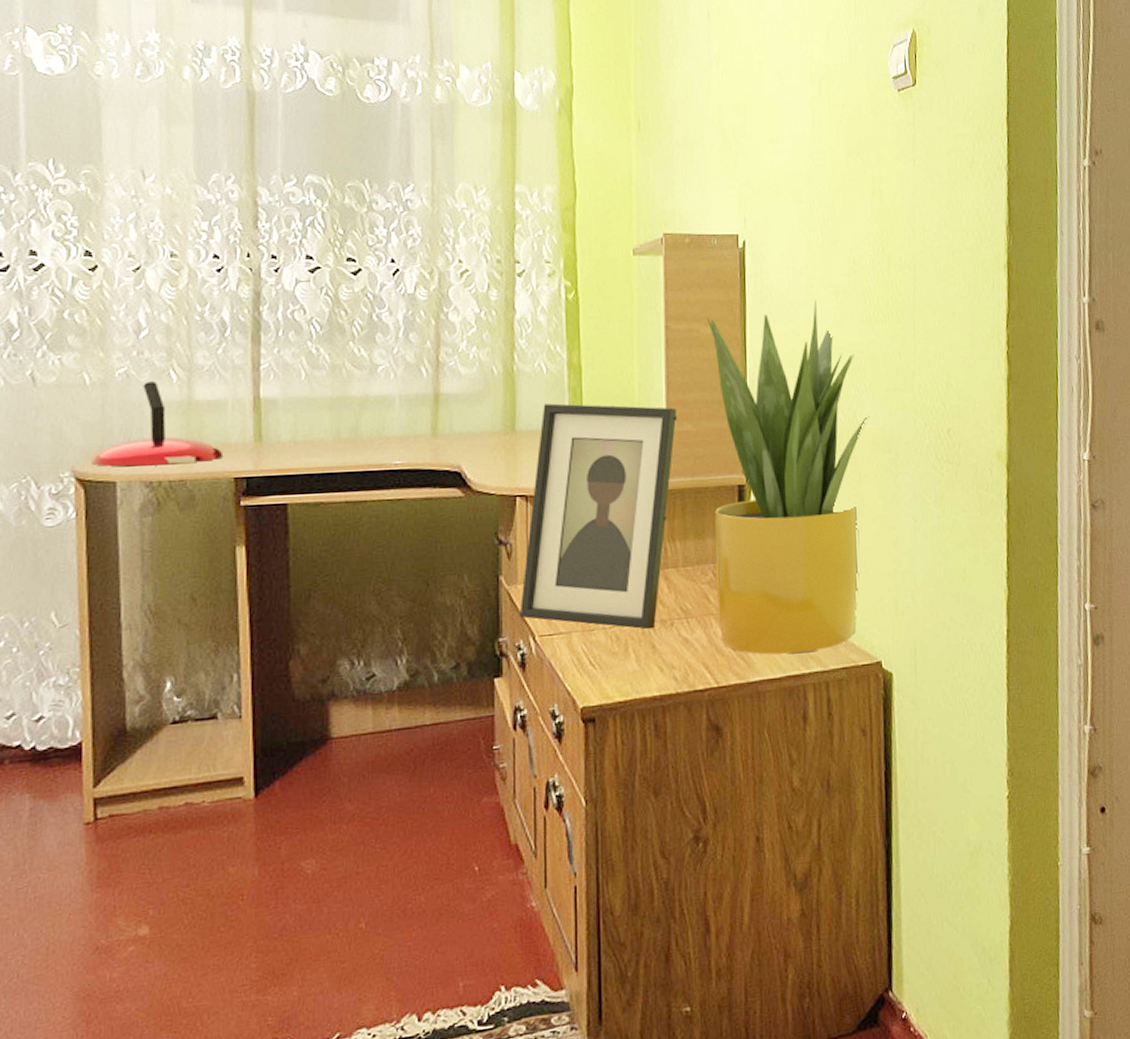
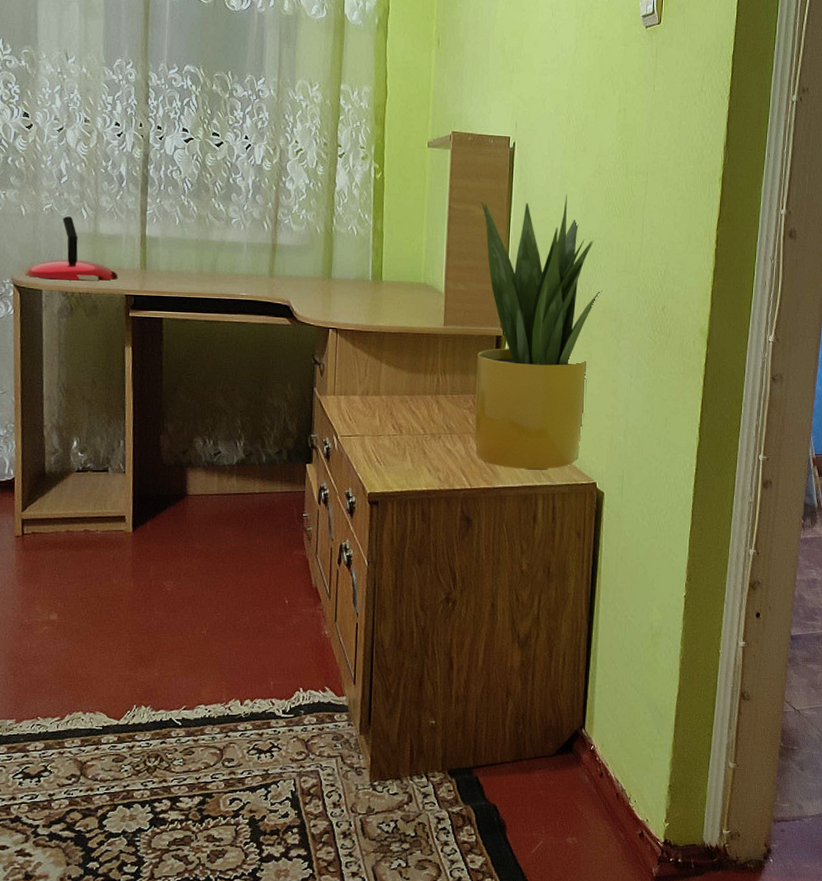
picture frame: present [519,403,678,630] -> none [327,259,454,440]

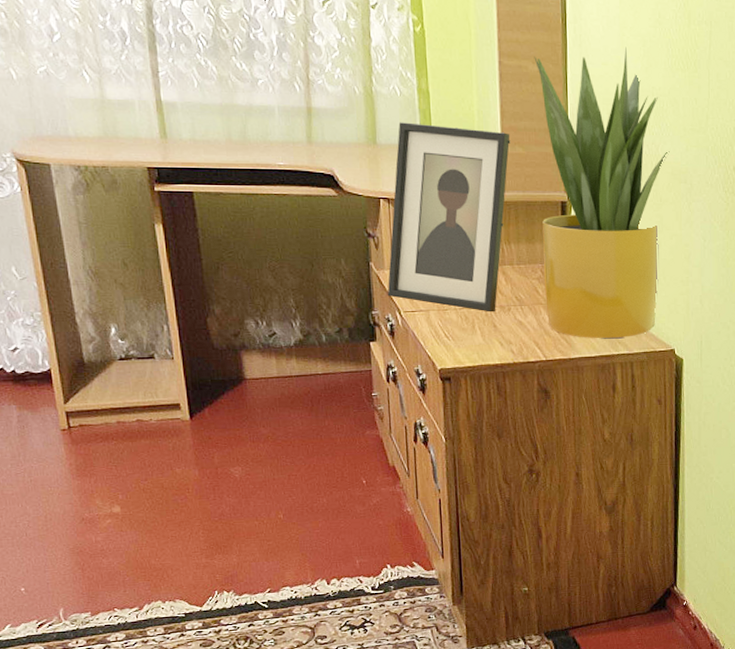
desk lamp: present [25,216,119,281] -> none [26,80,136,153]
picture frame: none [327,259,454,440] -> present [387,122,511,313]

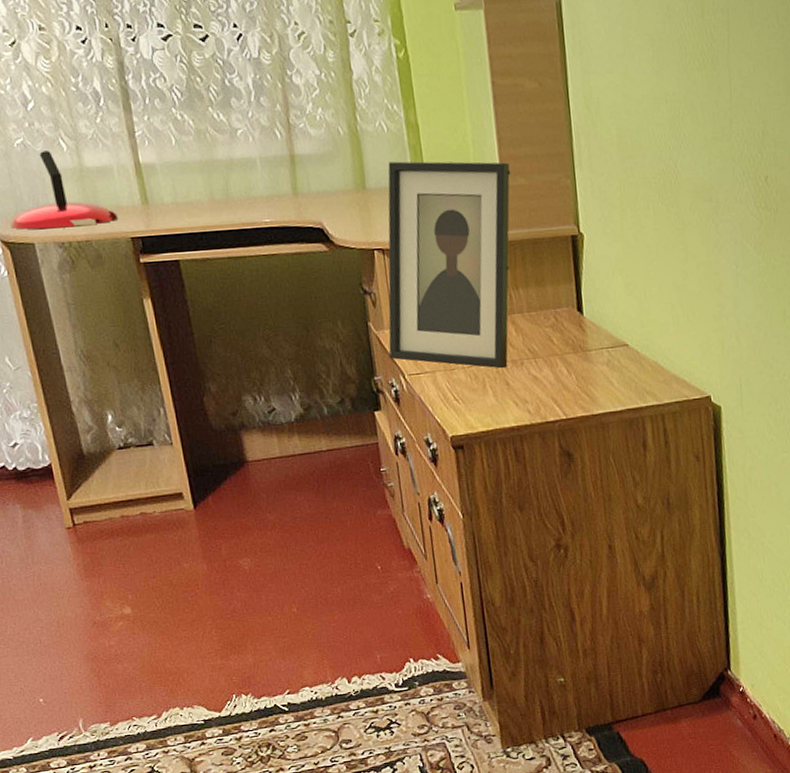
desk lamp: none [26,80,136,153] -> present [10,151,119,230]
planter: present [534,46,670,339] -> none [530,49,690,391]

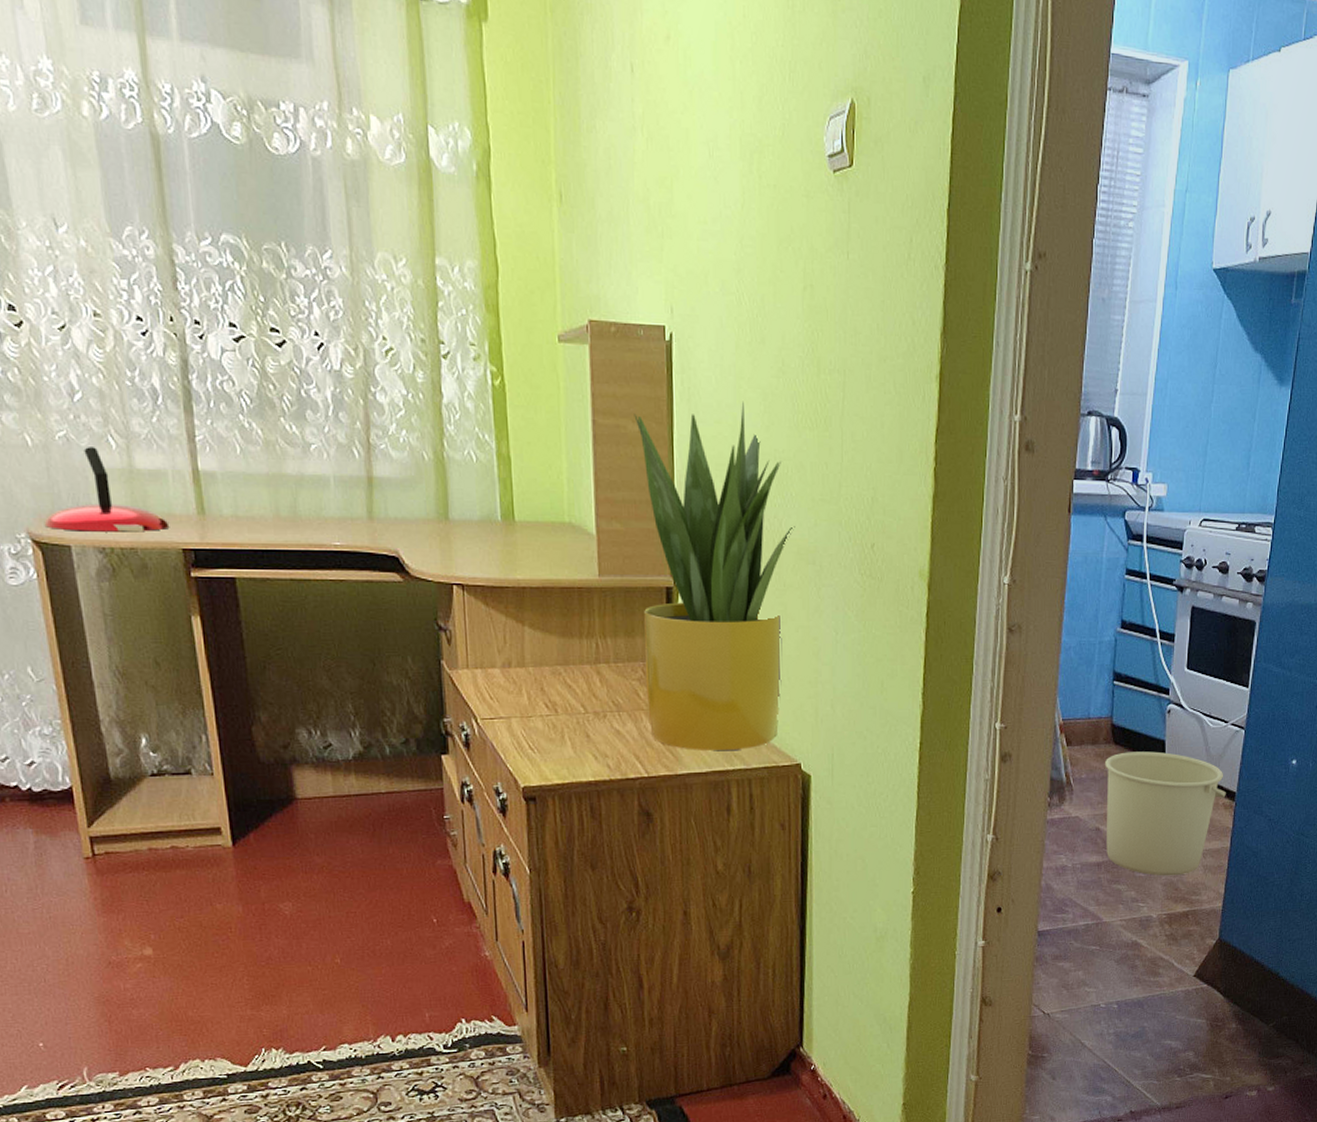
picture frame: present [388,161,511,369] -> none [461,494,607,720]
planter: none [530,49,690,391] -> present [634,401,795,752]

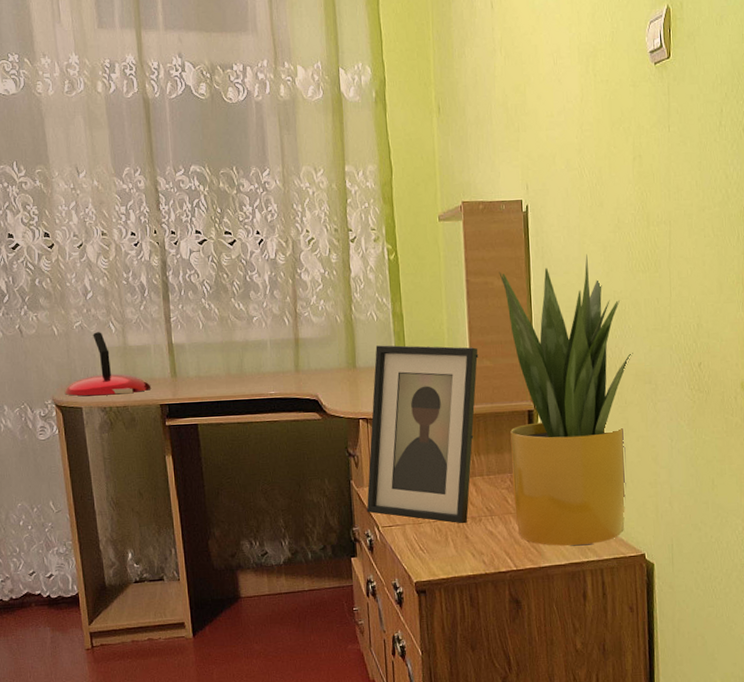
picture frame: none [461,494,607,720] -> present [366,345,479,524]

